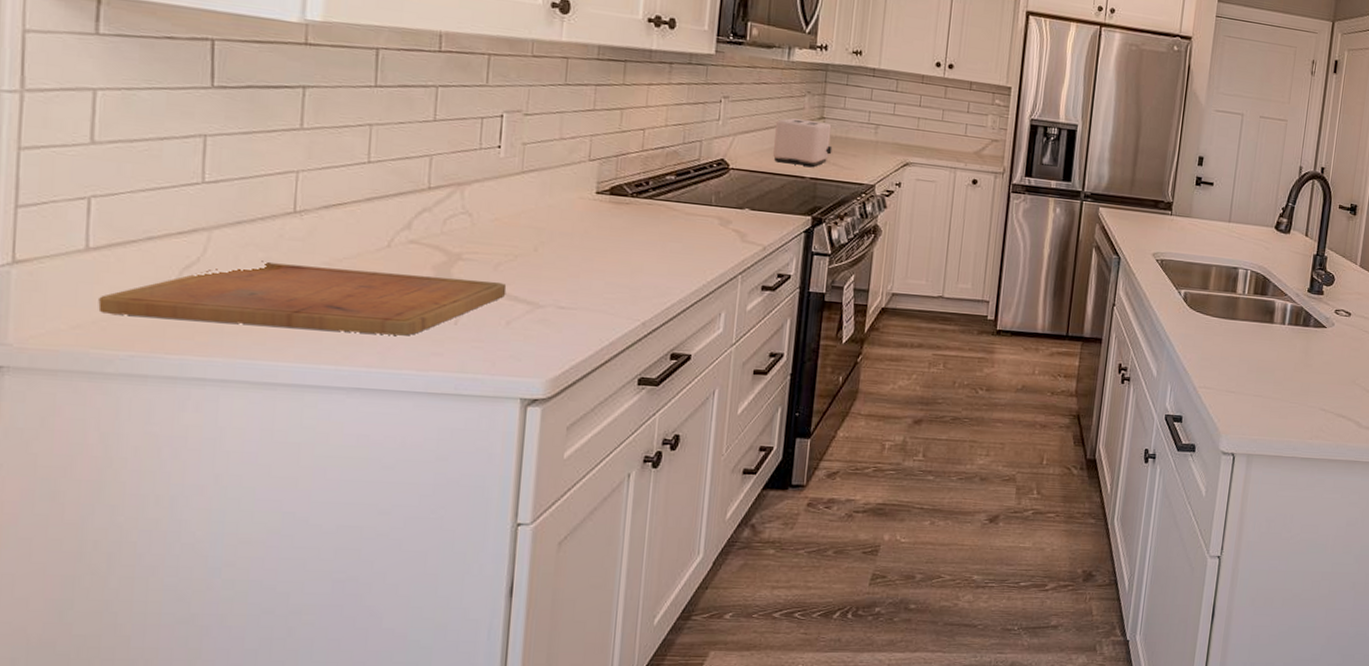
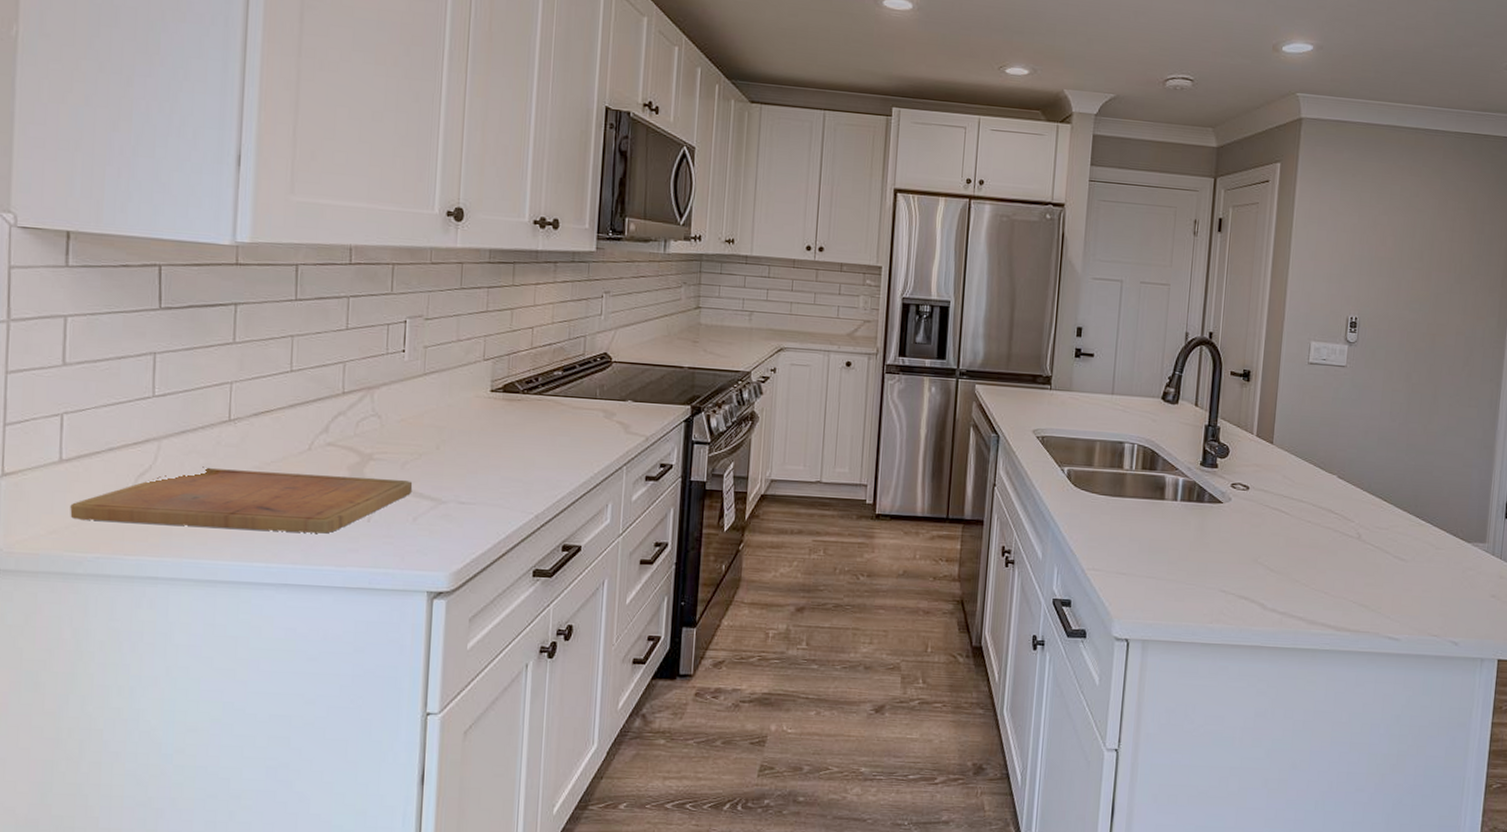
toaster: present [773,118,833,167] -> none [653,309,709,356]

